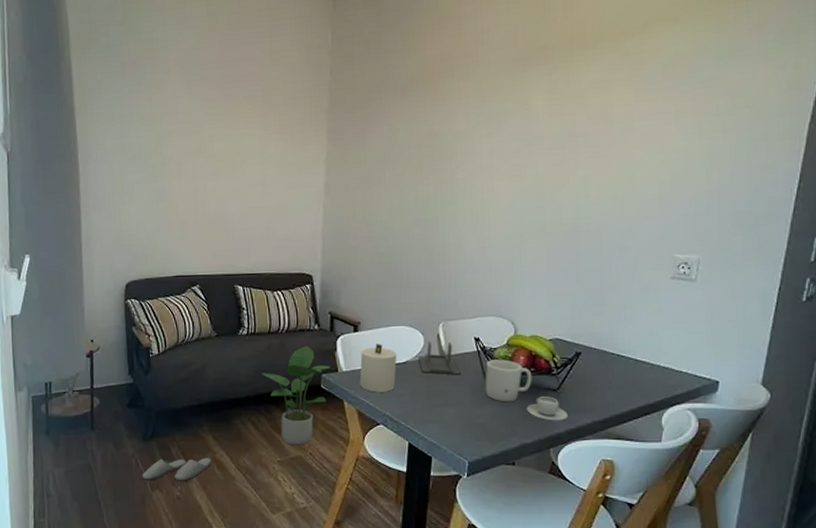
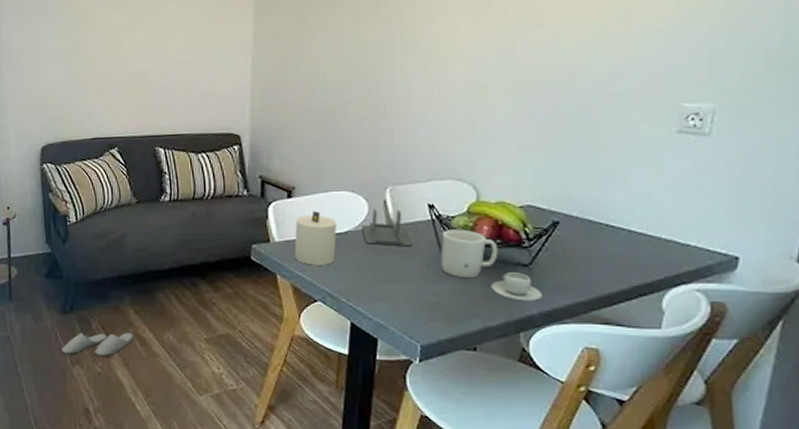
potted plant: present [260,345,331,446] -> none [185,212,262,323]

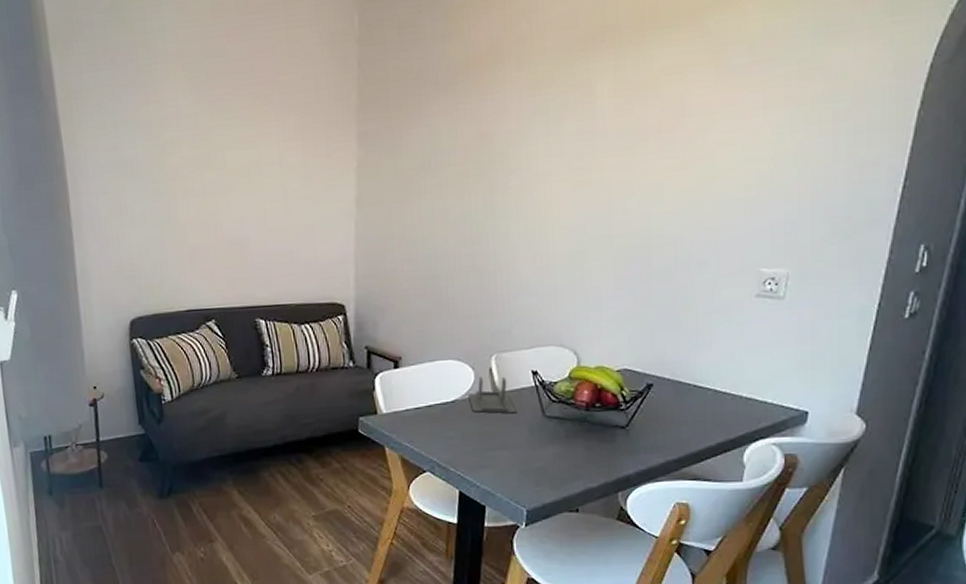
slippers: present [61,333,134,357] -> none [159,515,238,542]
candle: present [294,211,337,266] -> none [402,381,444,436]
mug: present [440,229,498,279] -> none [544,394,598,443]
teacup: present [491,272,542,301] -> none [591,434,638,462]

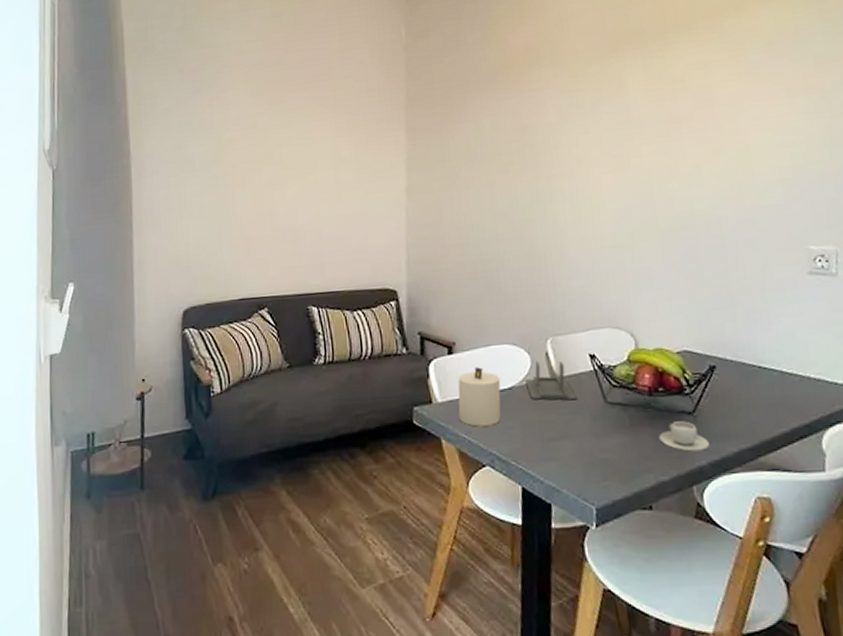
candle: none [402,381,444,436] -> present [458,367,502,427]
teacup: none [591,434,638,462] -> present [659,421,710,452]

